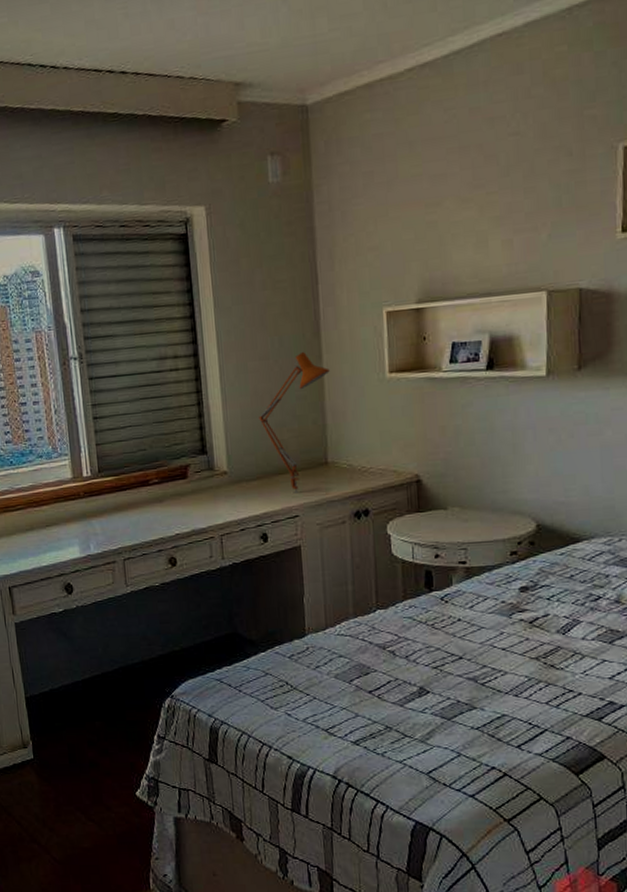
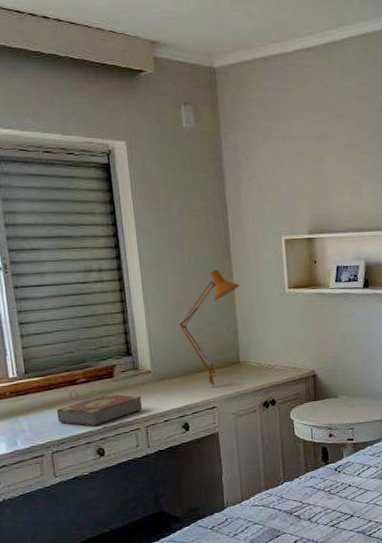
book: none [128,492,218,532] -> present [56,390,143,426]

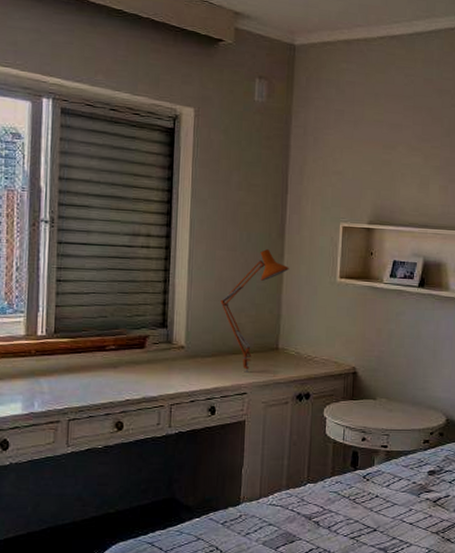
book: present [56,390,143,426] -> none [80,357,171,397]

